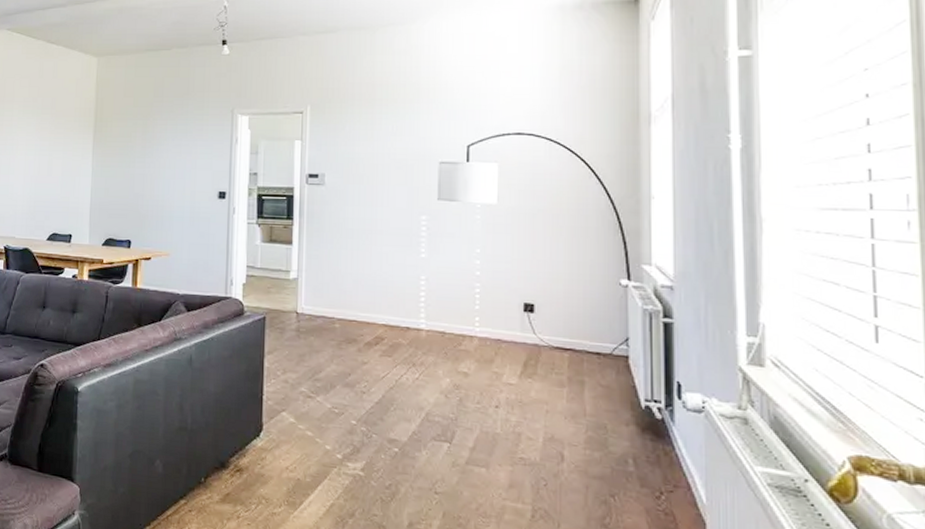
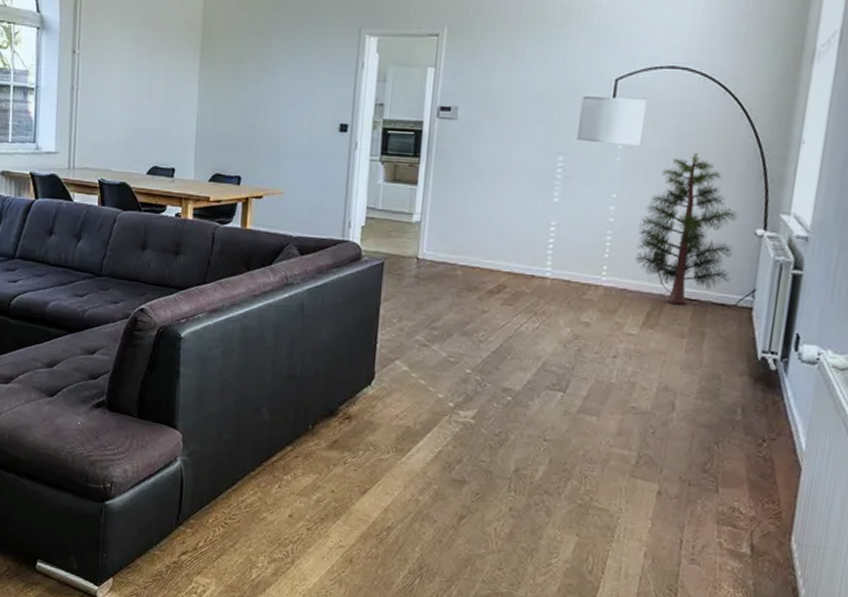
pine tree: none [506,209,601,354] -> present [635,152,738,305]

